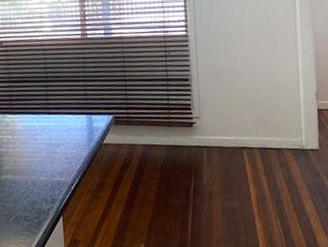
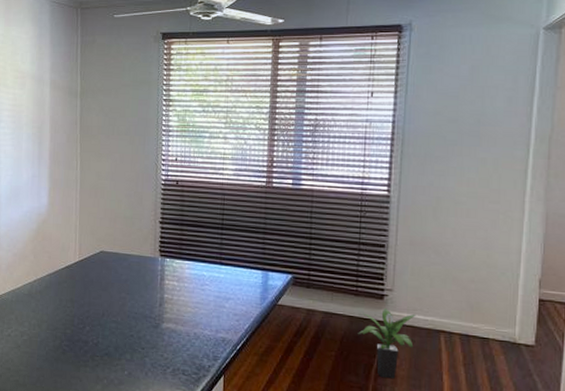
potted plant: none [175,134,223,195] -> present [358,308,416,378]

